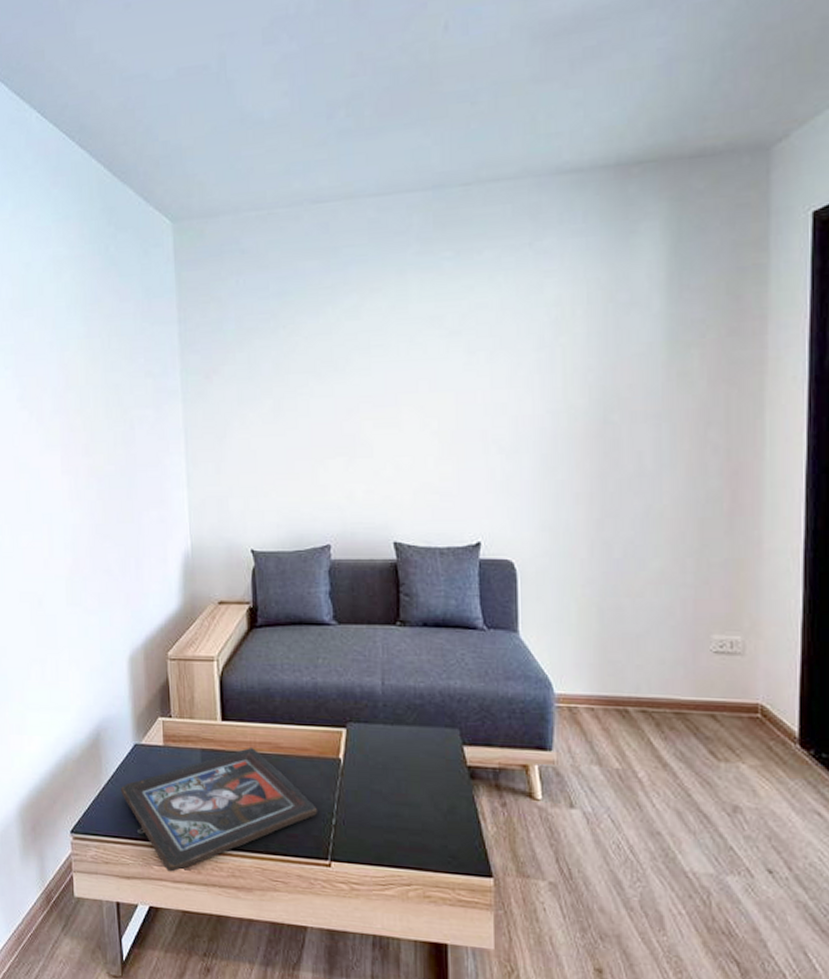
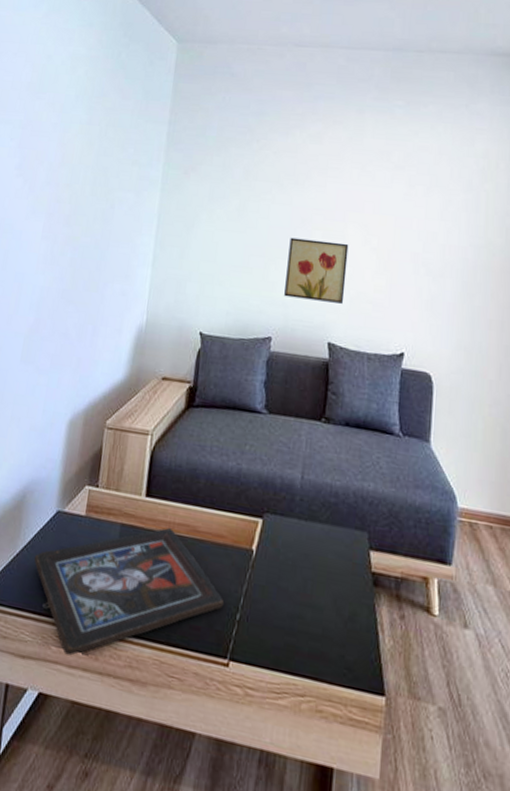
wall art: none [337,430,407,499] -> present [284,237,349,304]

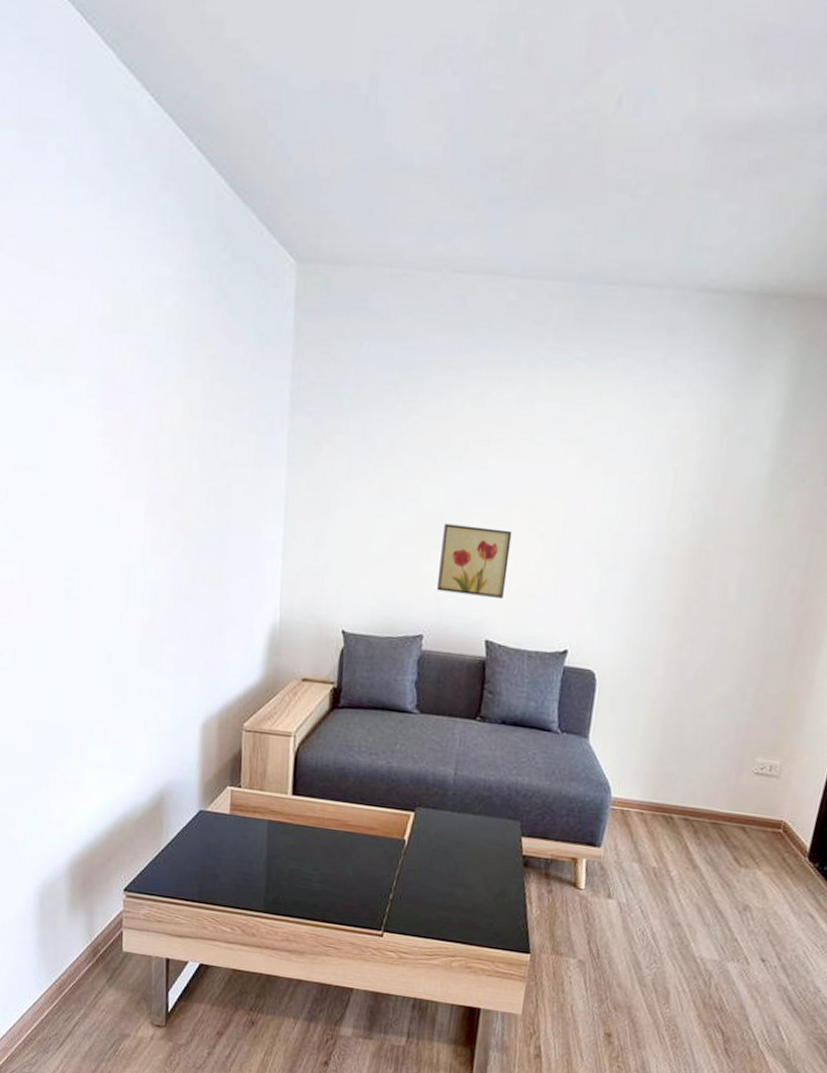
religious icon: present [33,527,225,656] -> none [180,822,378,934]

